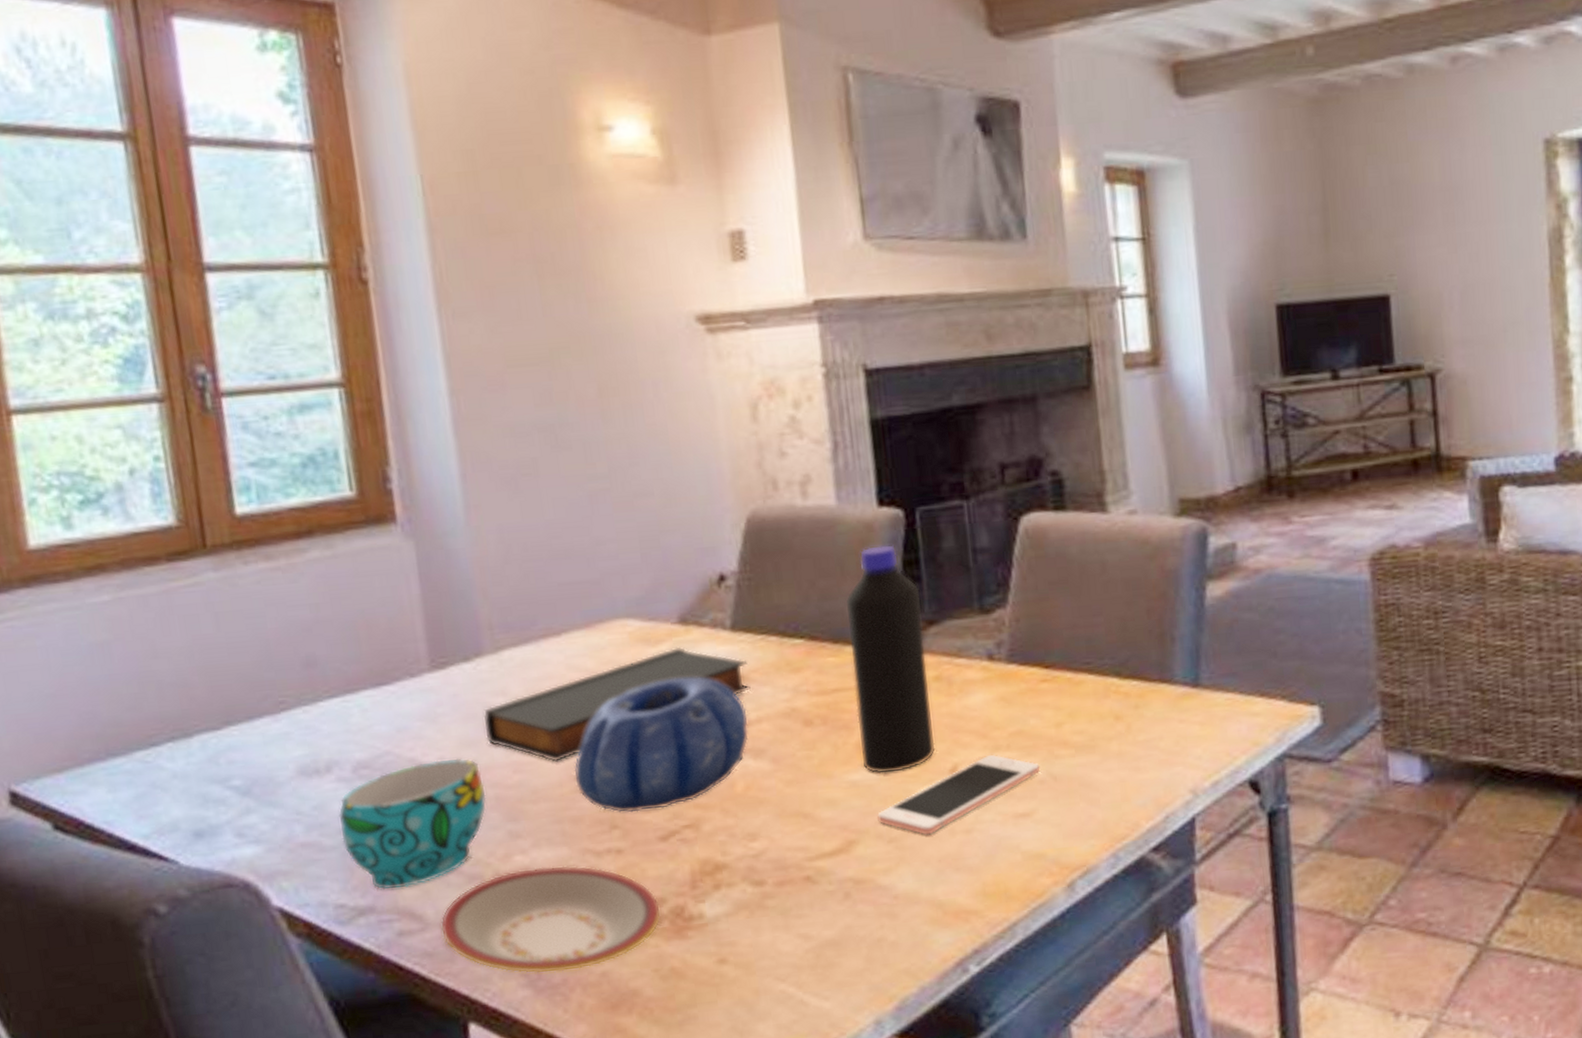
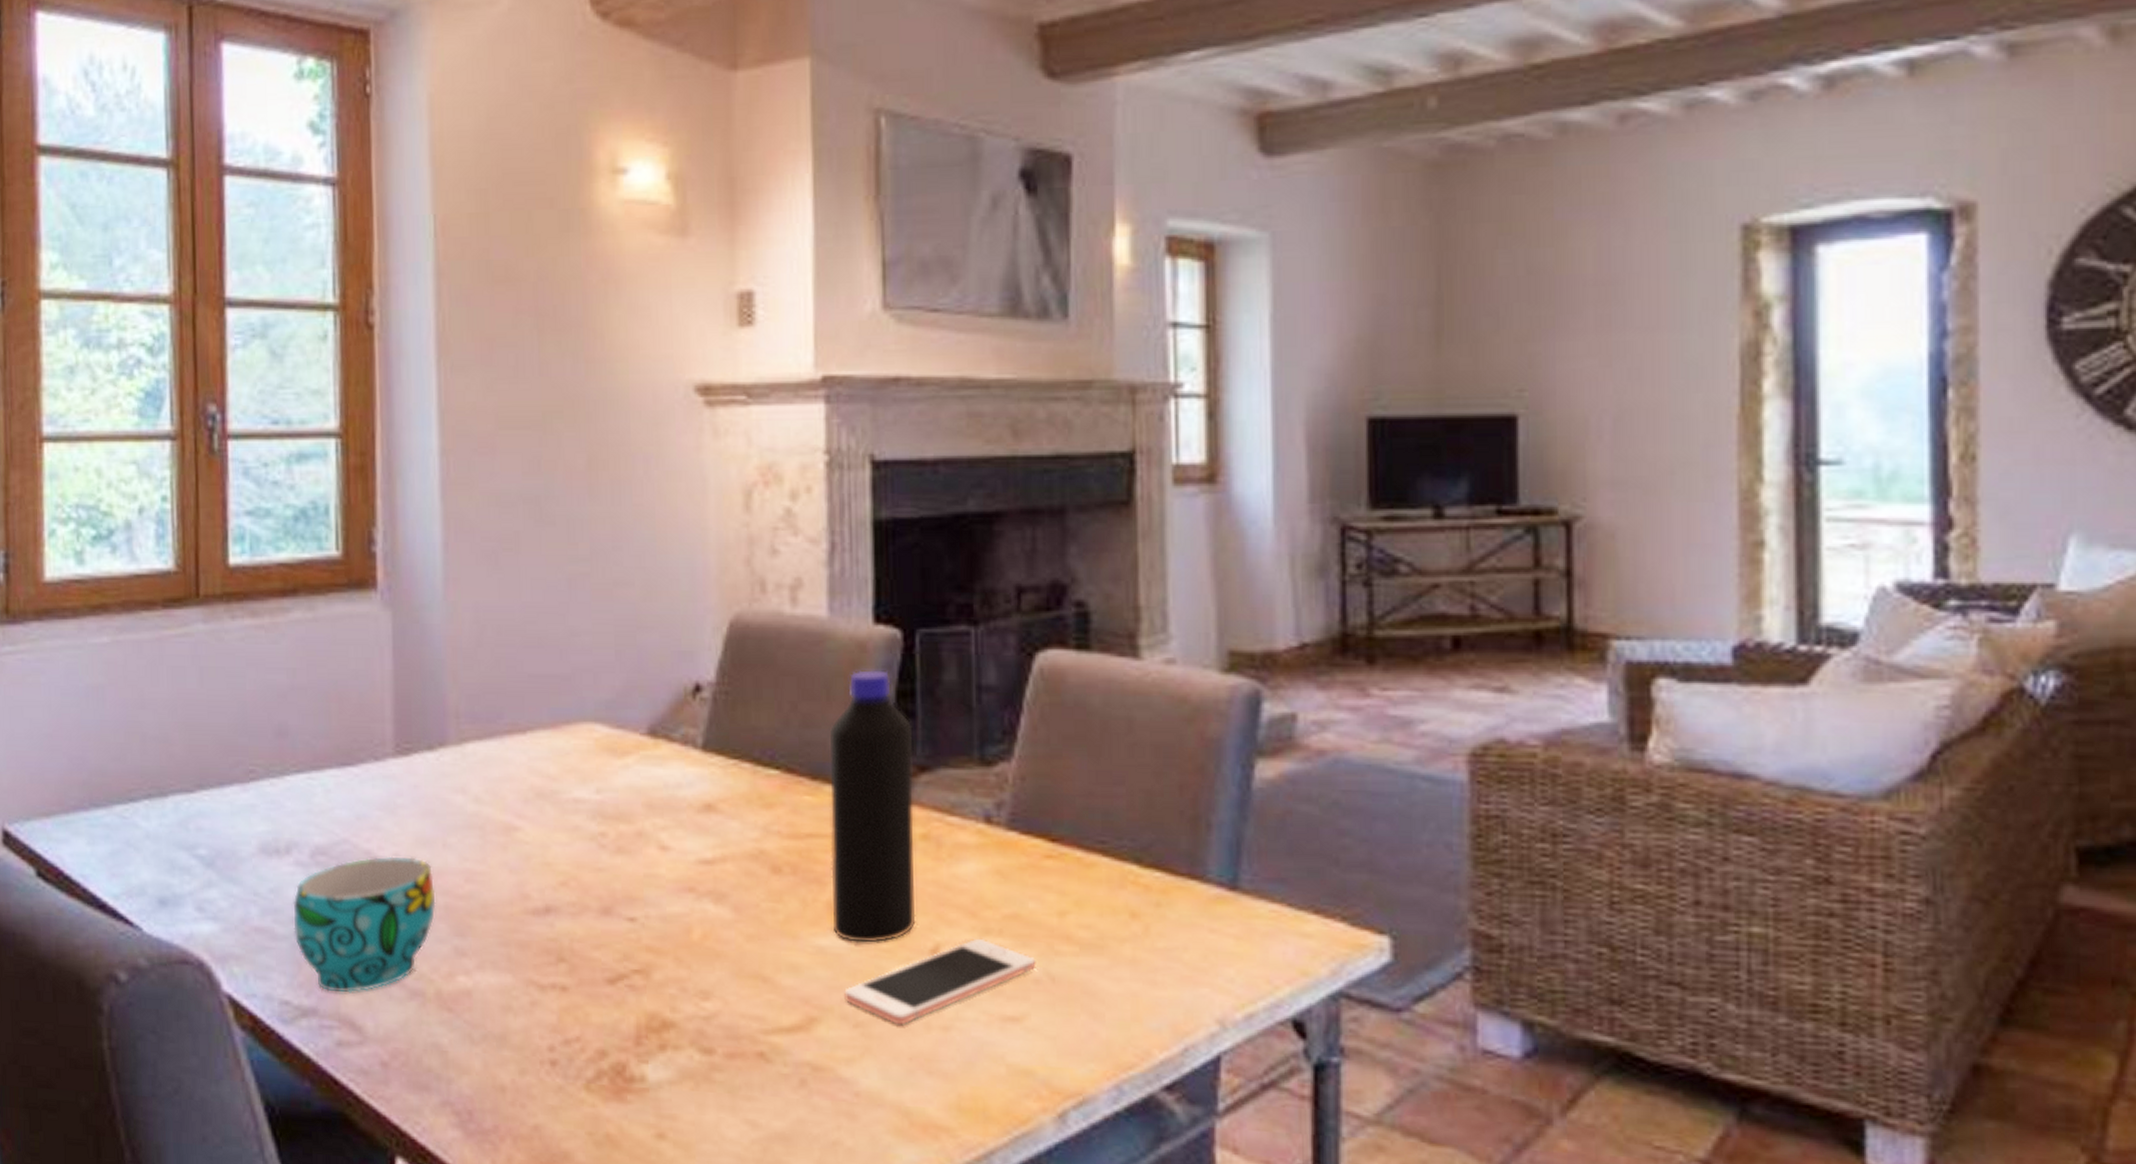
plate: present [440,865,662,974] -> none [378,992,602,1118]
book: present [483,646,751,762] -> none [440,761,718,876]
decorative bowl: present [574,677,749,813] -> none [526,798,712,946]

